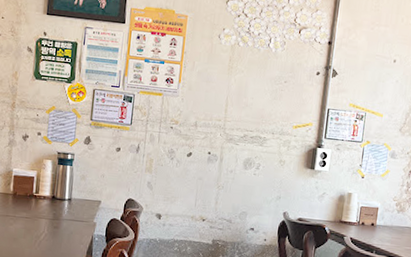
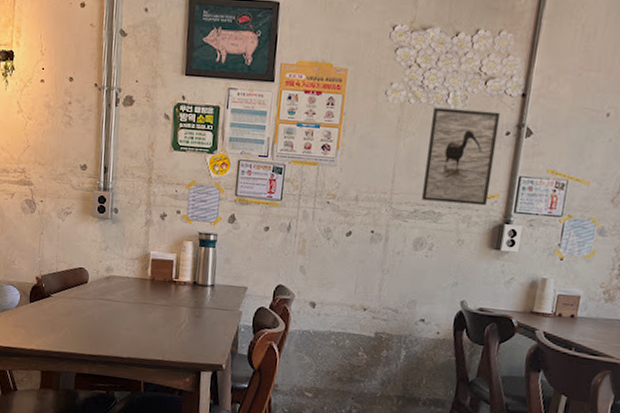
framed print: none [250,50,312,133] -> present [422,107,501,206]

